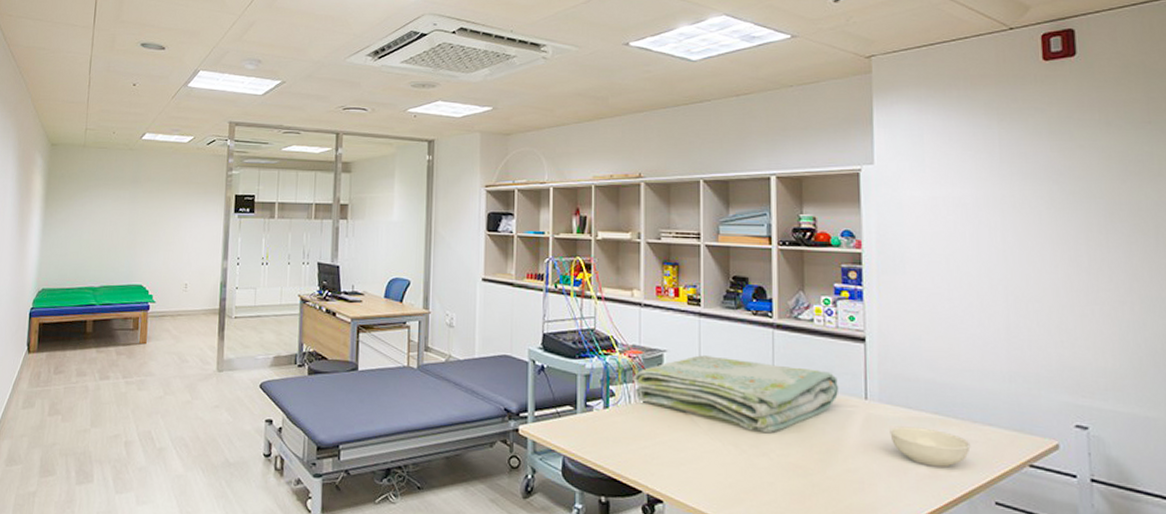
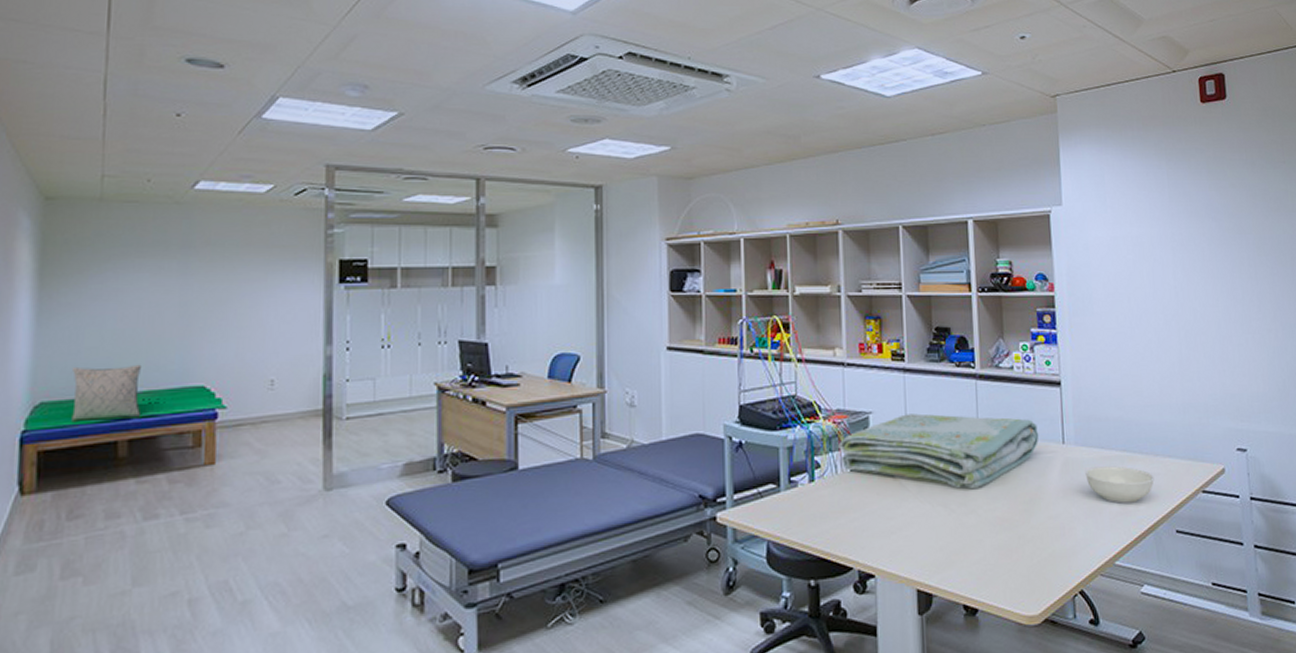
pillow: none [60,265,104,305] -> present [71,364,143,423]

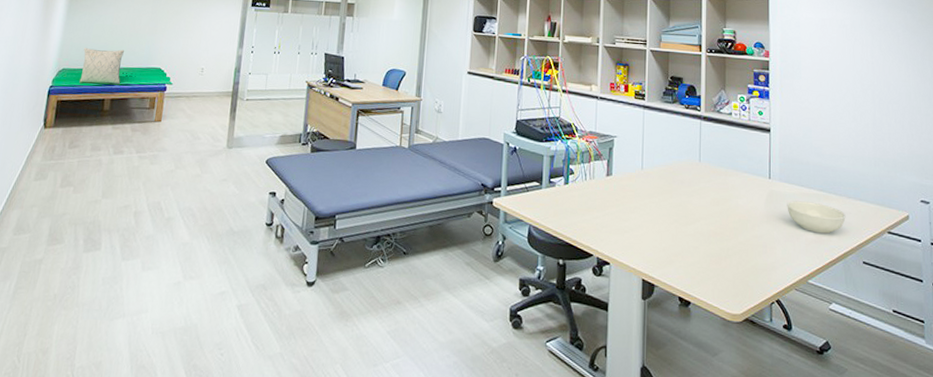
towel: present [838,413,1039,490] -> none [589,141,750,206]

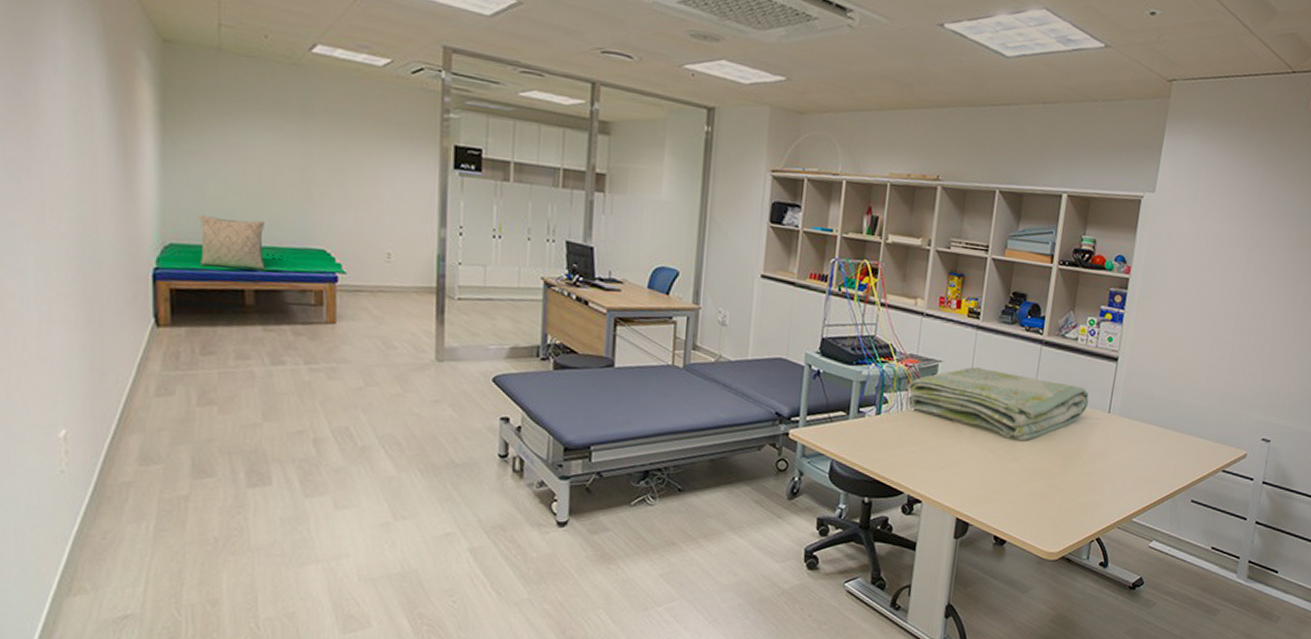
towel: none [589,141,750,206] -> present [906,367,1089,441]
bowl: present [787,200,846,234] -> none [1122,437,1183,472]

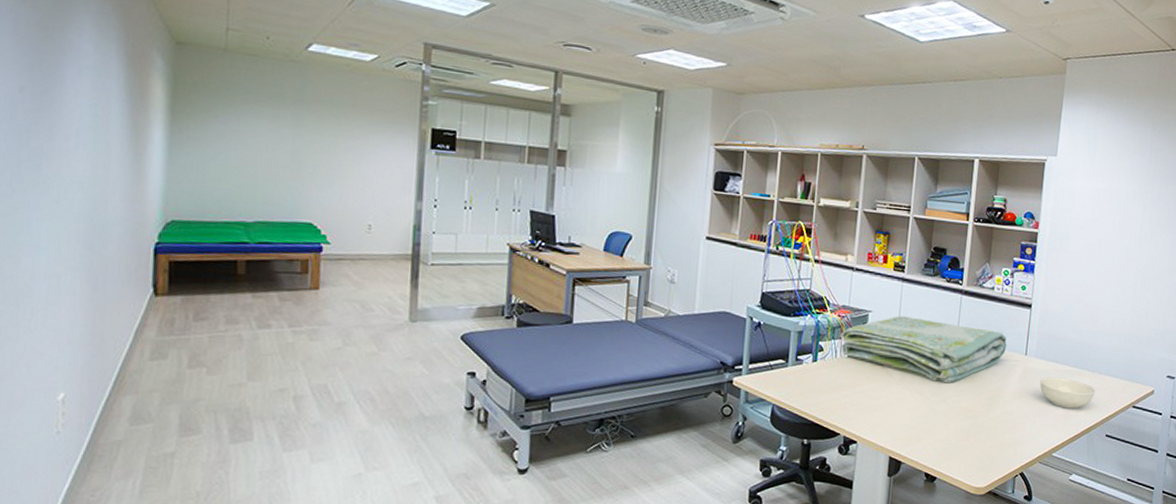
pillow: present [199,214,266,272] -> none [198,193,259,244]
bowl: none [1122,437,1183,472] -> present [1039,377,1096,409]

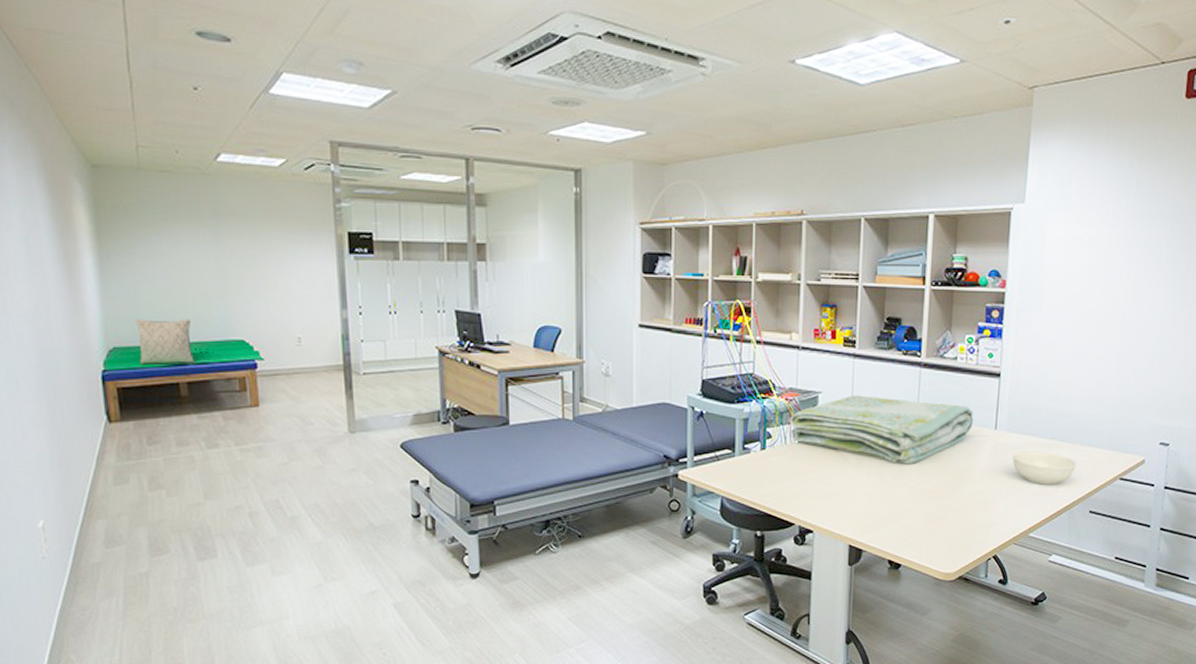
pillow: none [198,193,259,244] -> present [135,318,196,366]

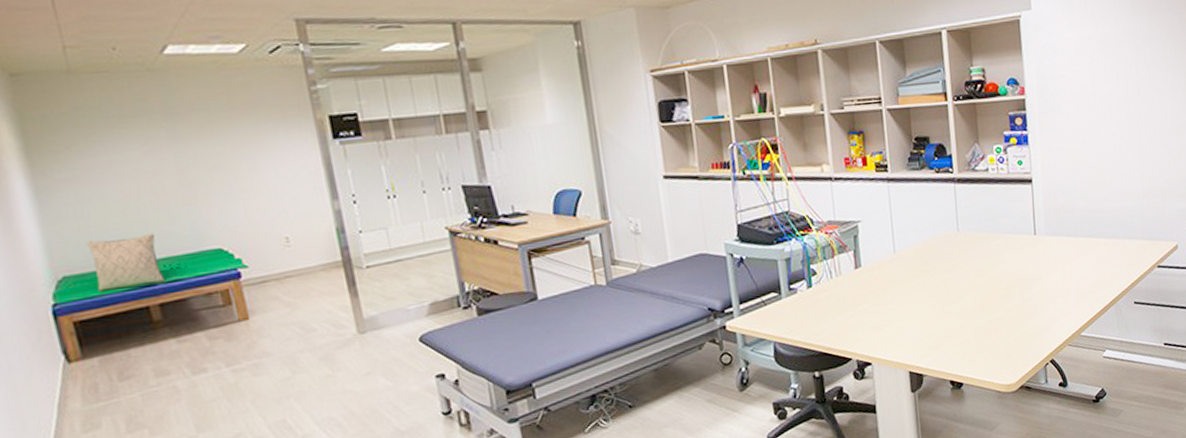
towel: present [789,395,974,465] -> none [831,215,1013,282]
bowl: present [1012,452,1077,485] -> none [1054,250,1116,283]

